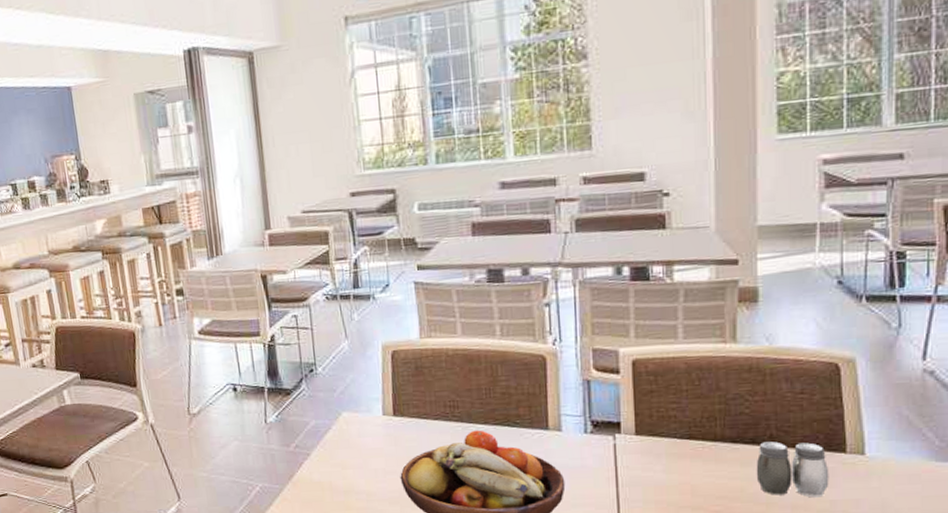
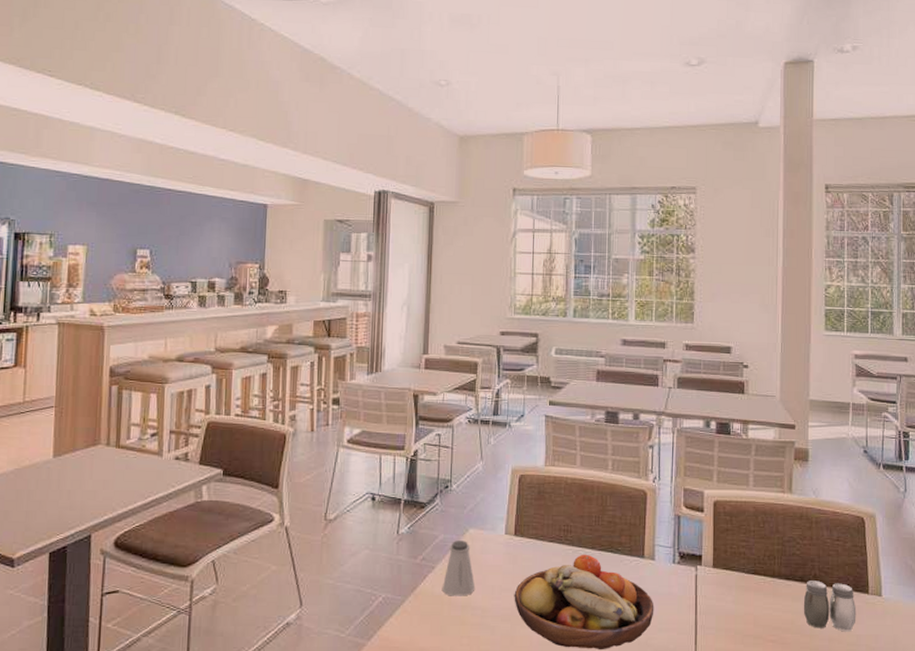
saltshaker: none [320,425,357,482] -> present [442,541,476,596]

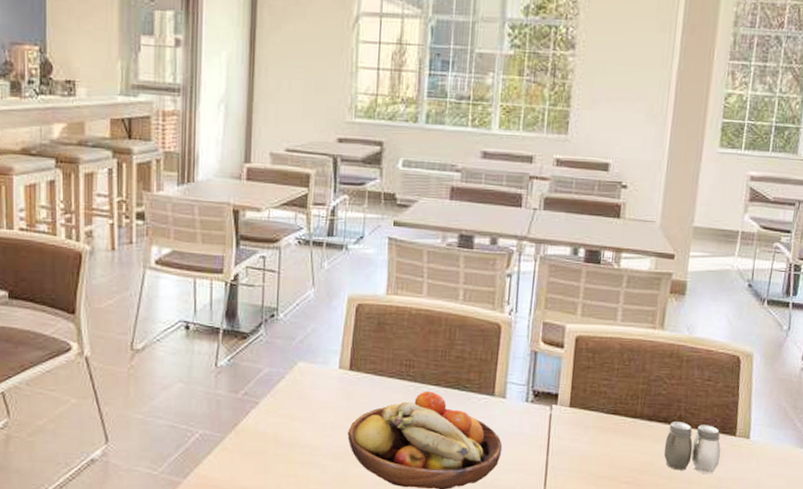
saltshaker: present [442,541,476,596] -> none [266,374,305,434]

